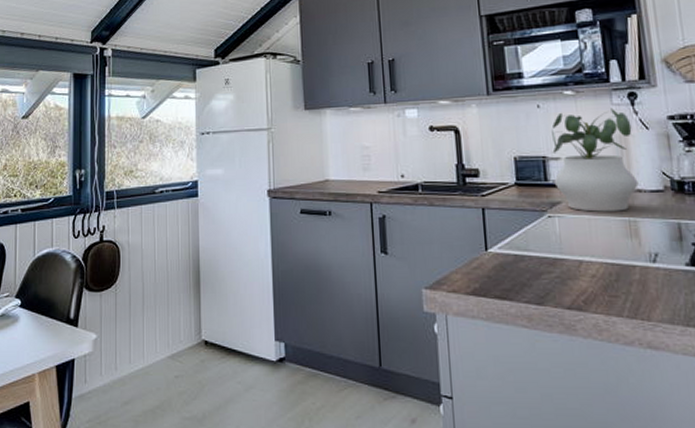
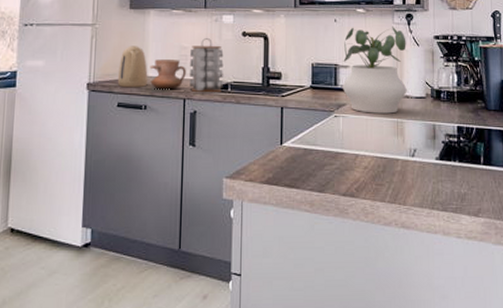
kettle: none [298,148,330,193] -> present [117,46,148,88]
ceramic jug: none [331,161,371,194] -> present [150,59,186,90]
spice rack: none [372,134,413,196] -> present [189,37,224,93]

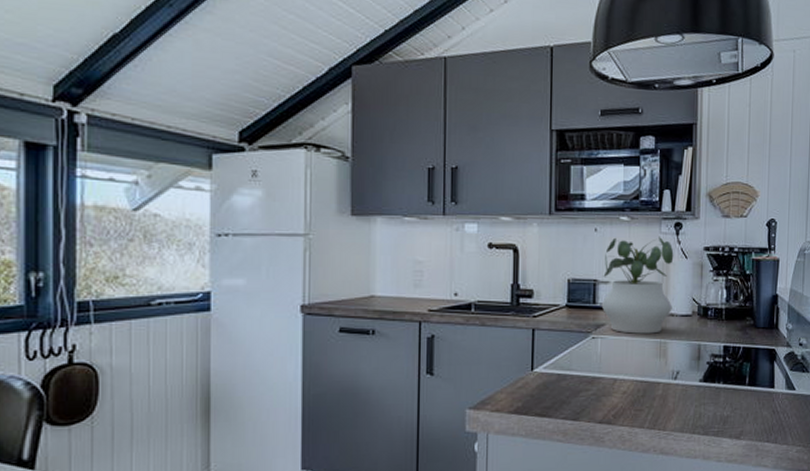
kettle: present [117,46,148,88] -> none [338,260,376,310]
ceramic jug: present [150,59,186,90] -> none [377,276,422,312]
spice rack: present [189,37,224,93] -> none [425,249,466,315]

